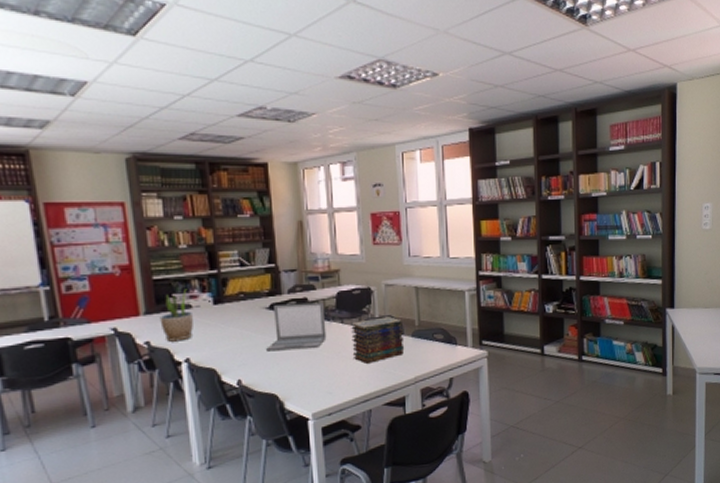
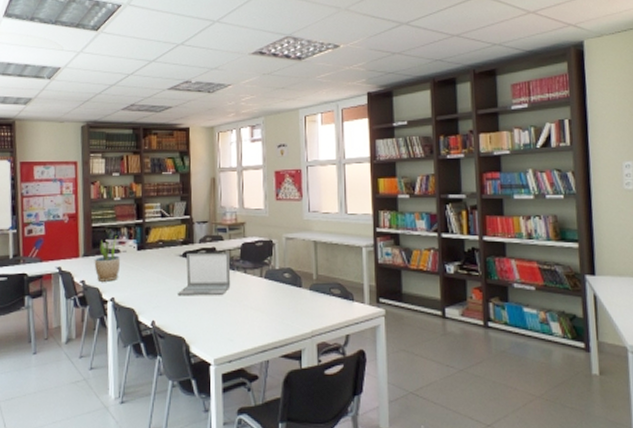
book stack: present [351,316,405,364] -> none [253,269,302,314]

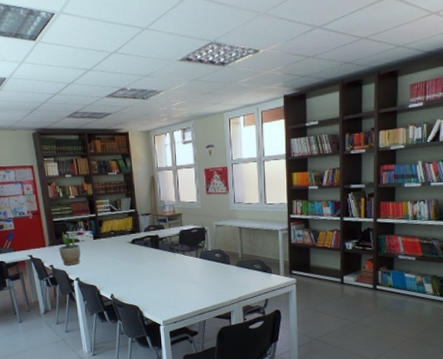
laptop: present [178,252,231,296] -> none [130,238,173,275]

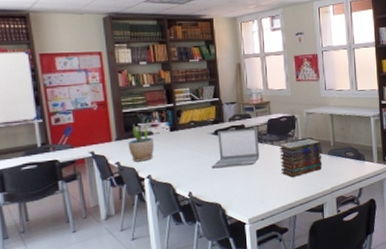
laptop: none [130,238,173,275] -> present [212,128,260,169]
book stack: none [190,250,231,286] -> present [279,139,323,177]

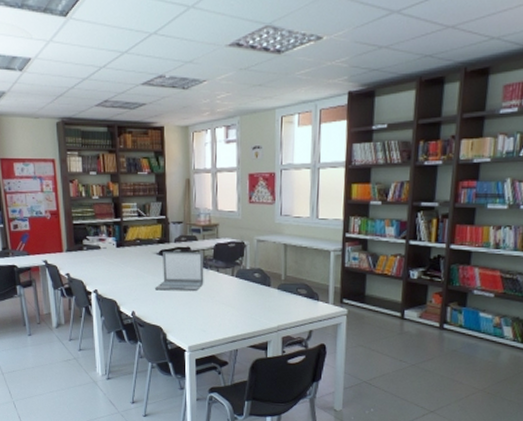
potted plant: present [127,119,154,162] -> none [77,233,101,275]
book stack: present [279,139,323,177] -> none [224,269,271,309]

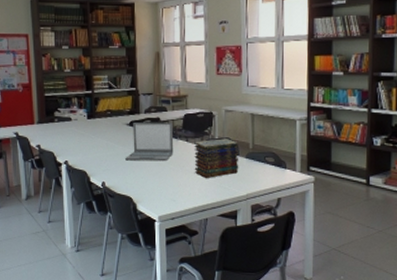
book stack: none [224,269,271,309] -> present [194,138,239,178]

